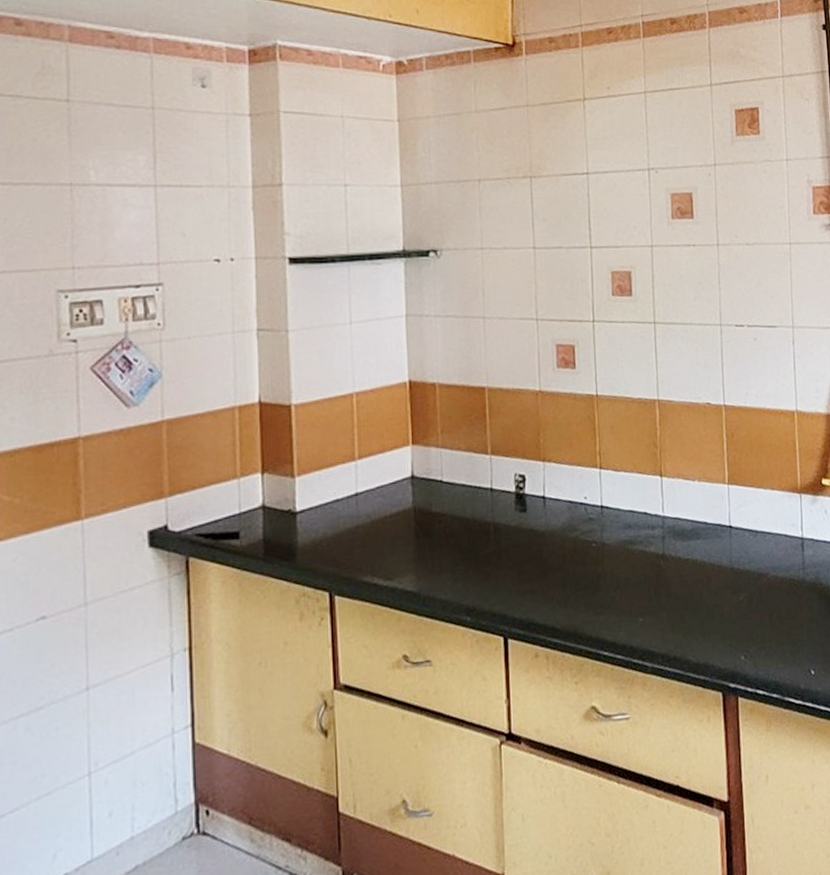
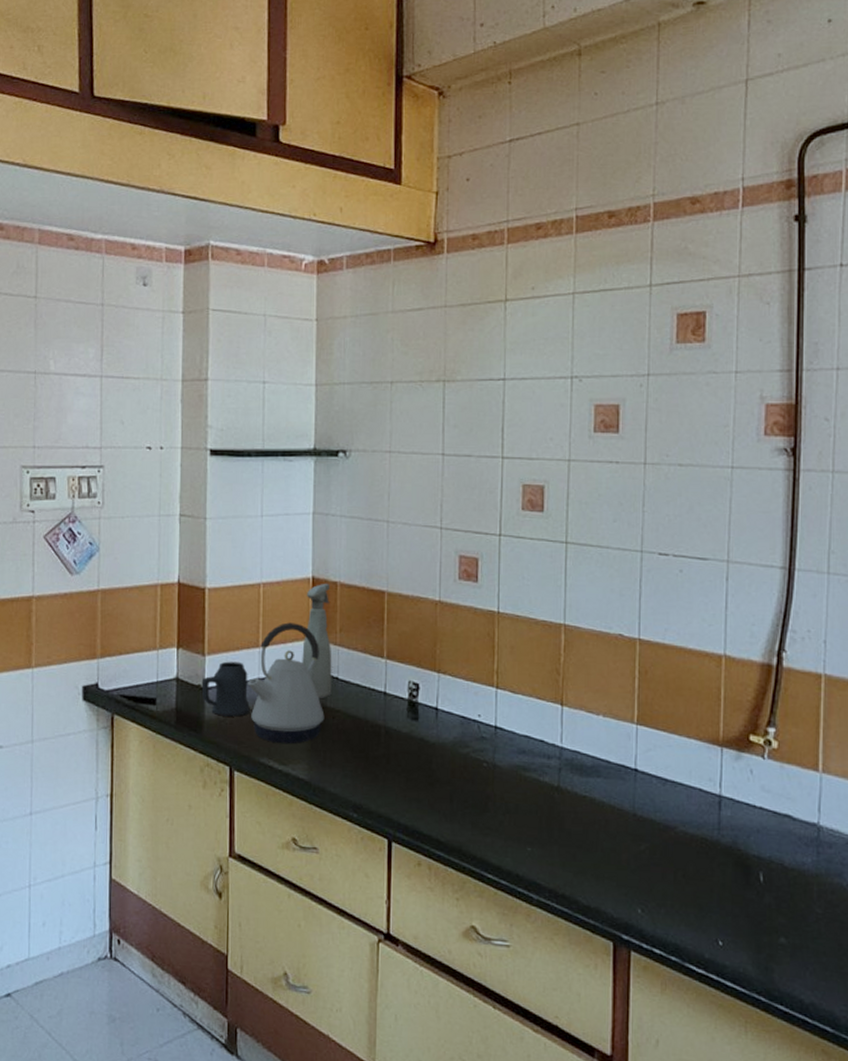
mug: none [292,478,349,540] -> present [201,661,250,717]
kettle: none [345,430,431,559] -> present [248,622,325,745]
spray bottle: none [402,386,436,506] -> present [302,584,332,699]

